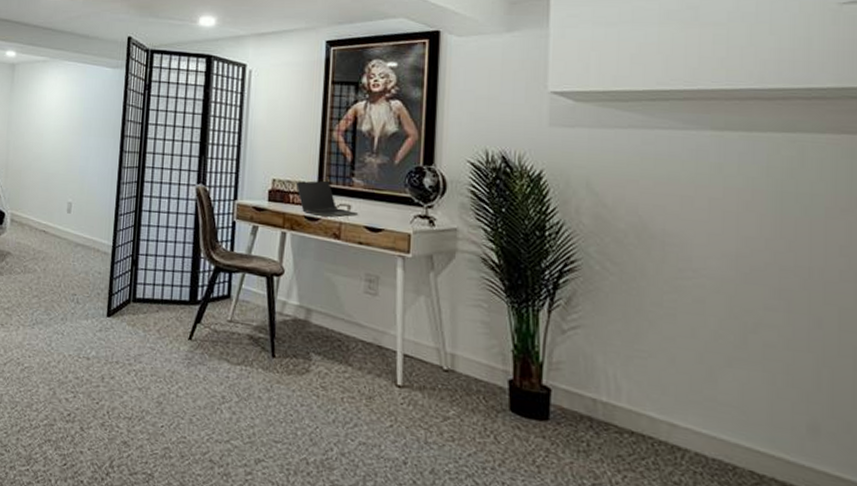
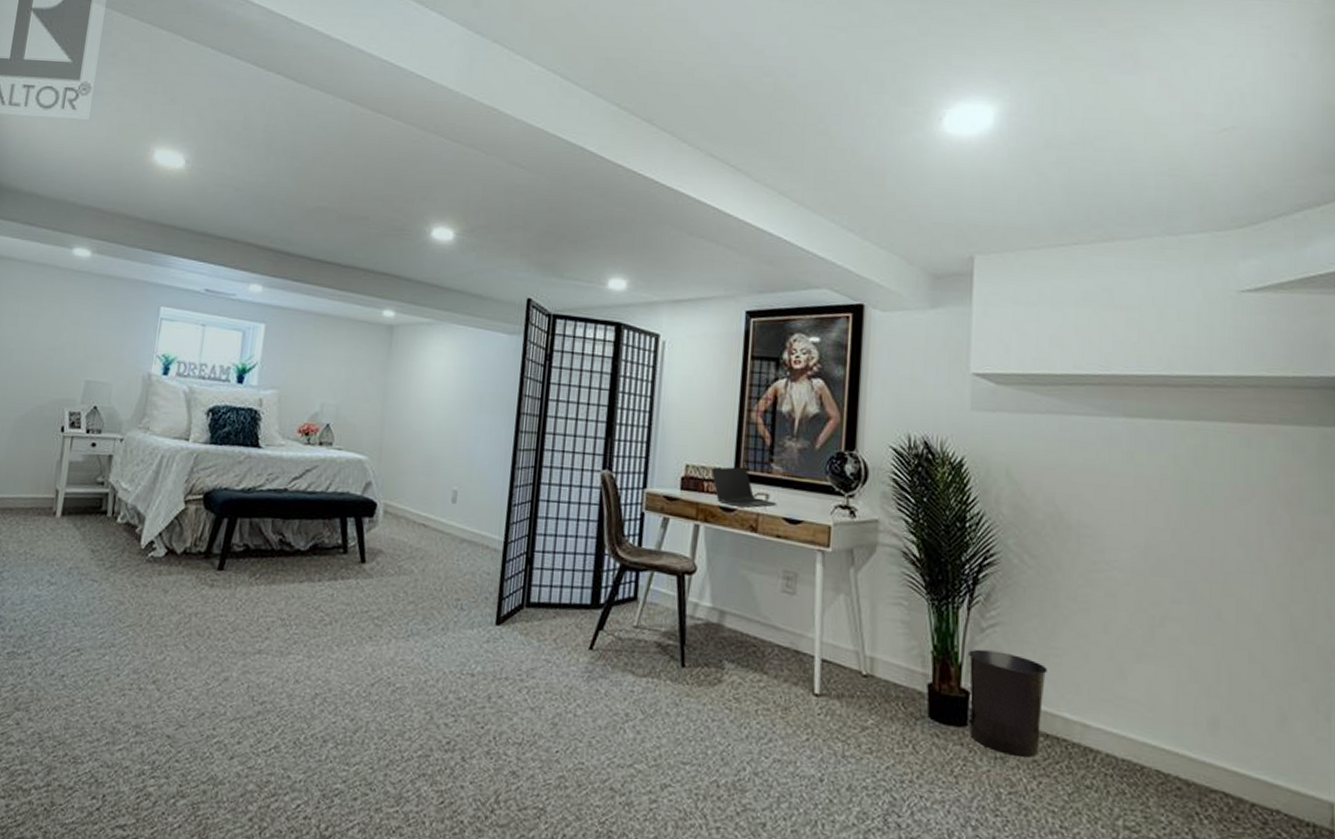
waste bin: none [550,349,632,452] -> present [969,649,1048,757]

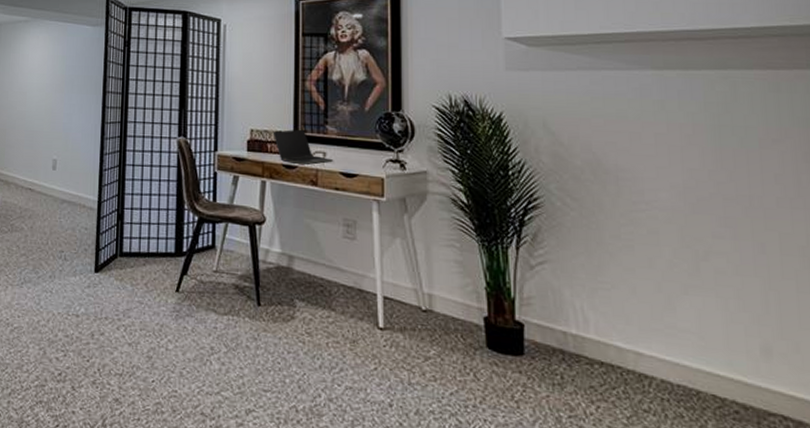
waste bin: present [969,649,1048,757] -> none [521,284,597,384]

